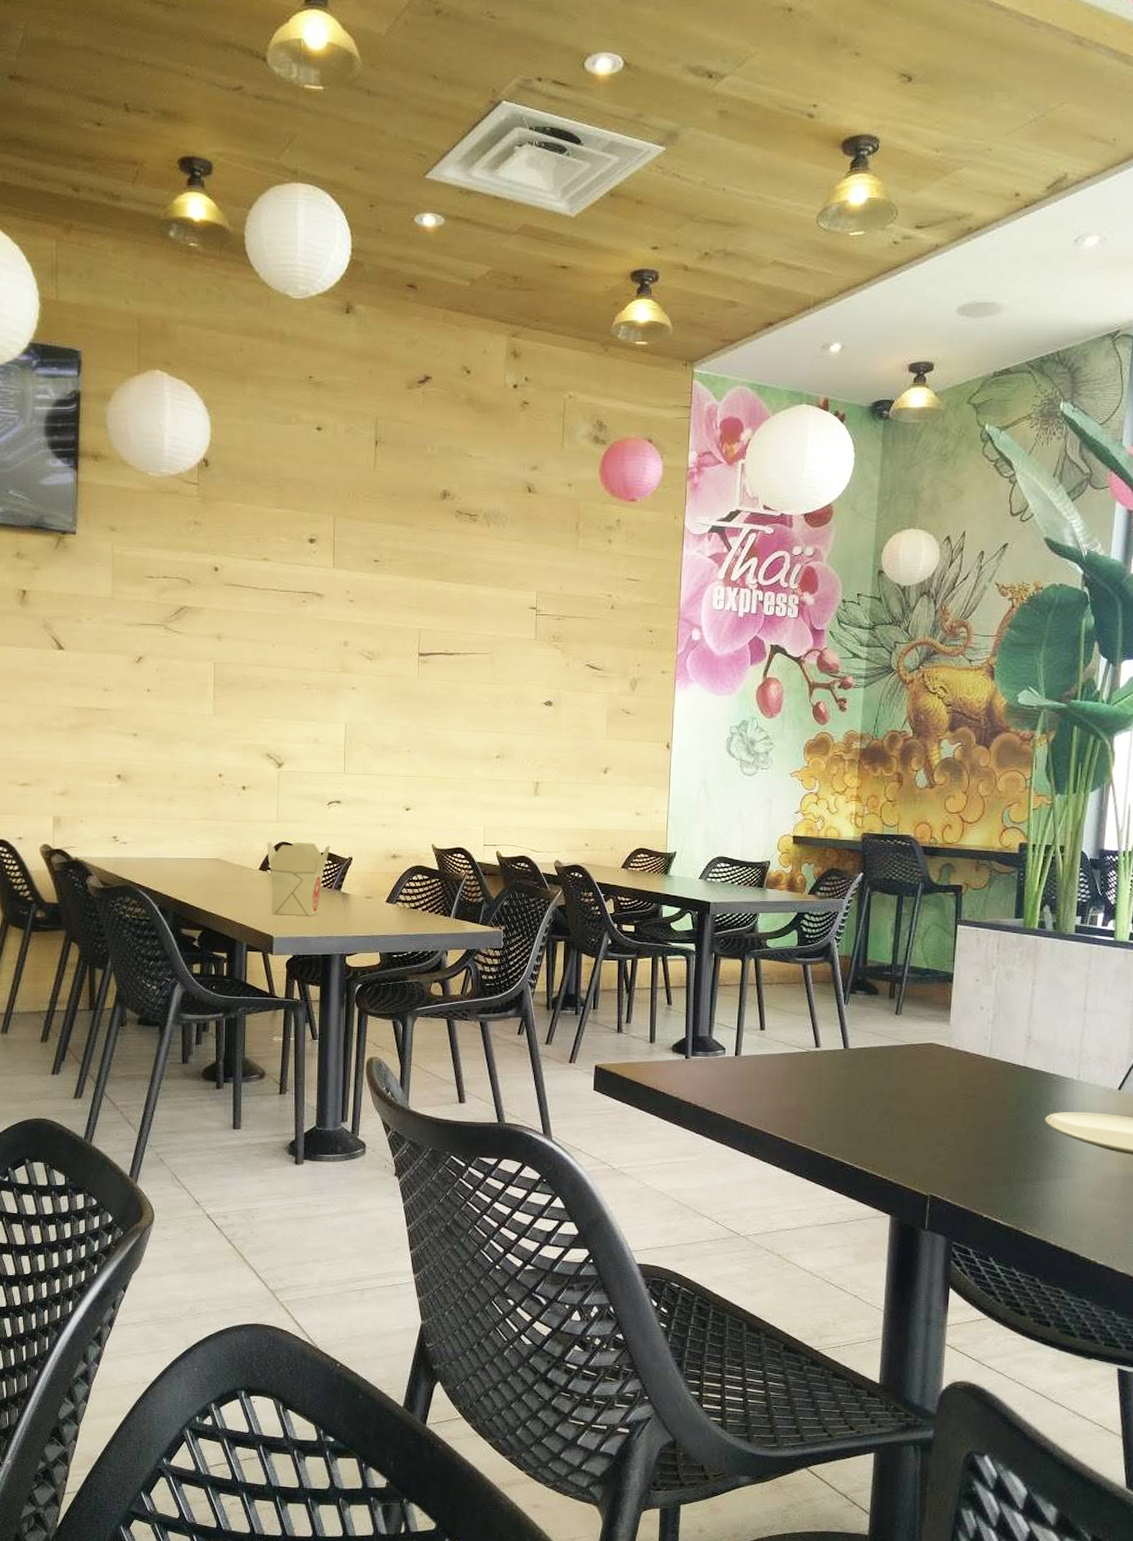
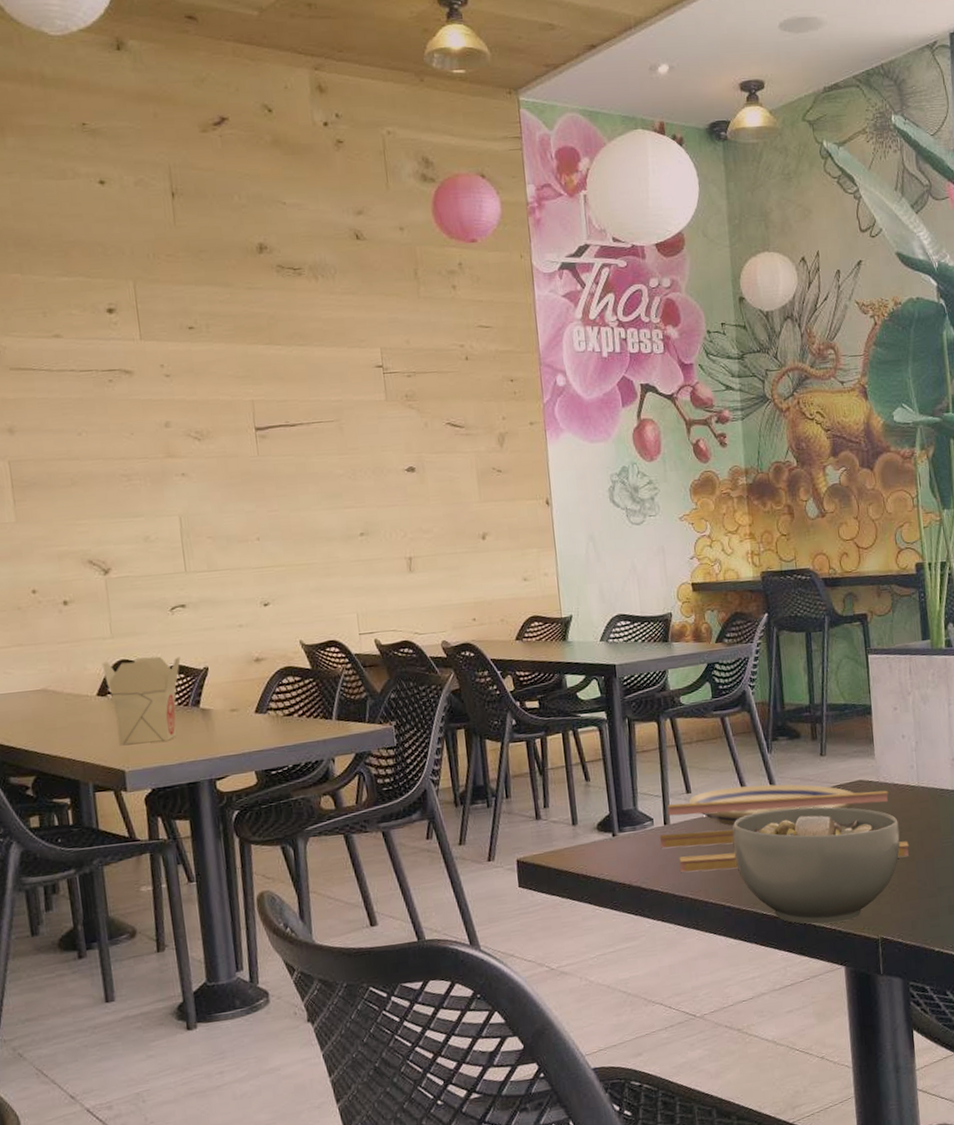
chopsticks: none [728,1037,972,1123] -> present [659,790,909,872]
plate: none [761,1030,924,1068] -> present [688,784,855,826]
soup bowl: none [797,1057,965,1173] -> present [732,806,900,924]

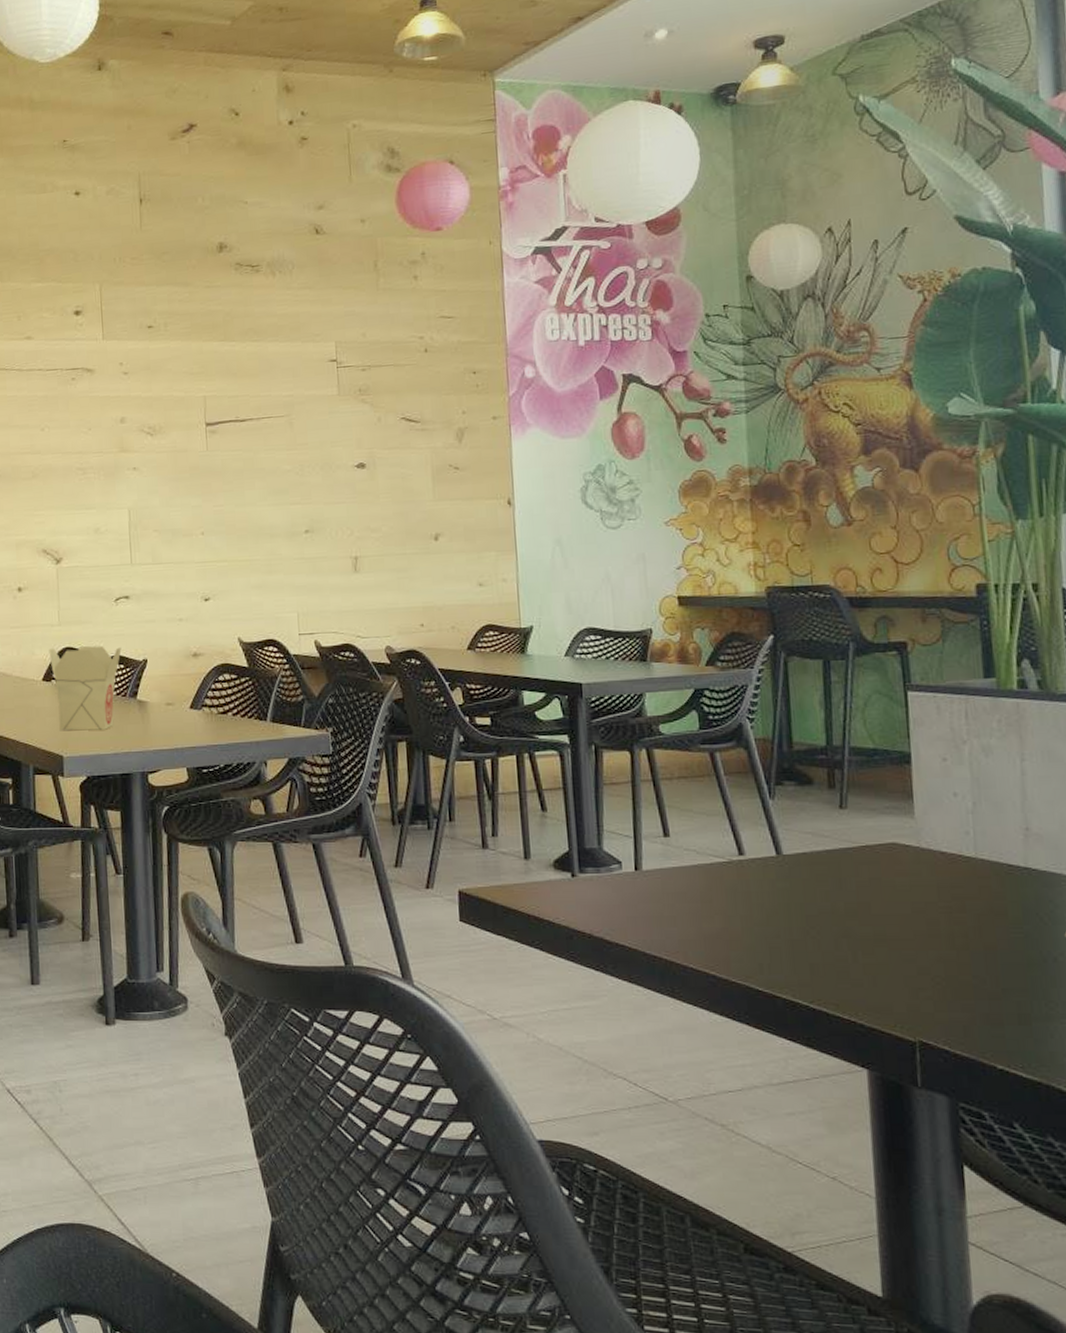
chopsticks: present [659,790,909,872] -> none [628,846,961,944]
plate: present [688,784,855,826] -> none [666,835,886,881]
soup bowl: present [732,806,900,924] -> none [720,866,949,1014]

